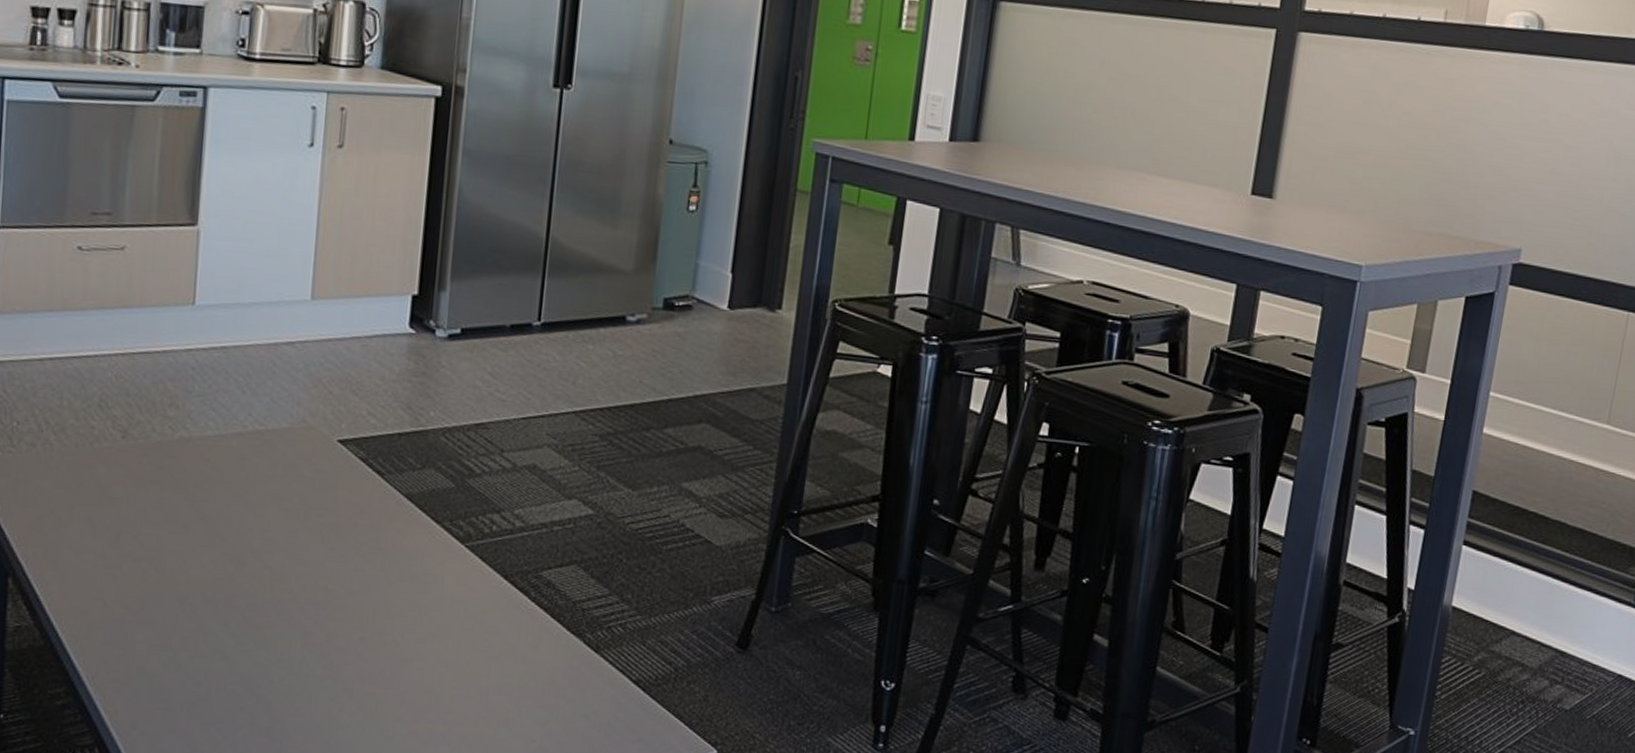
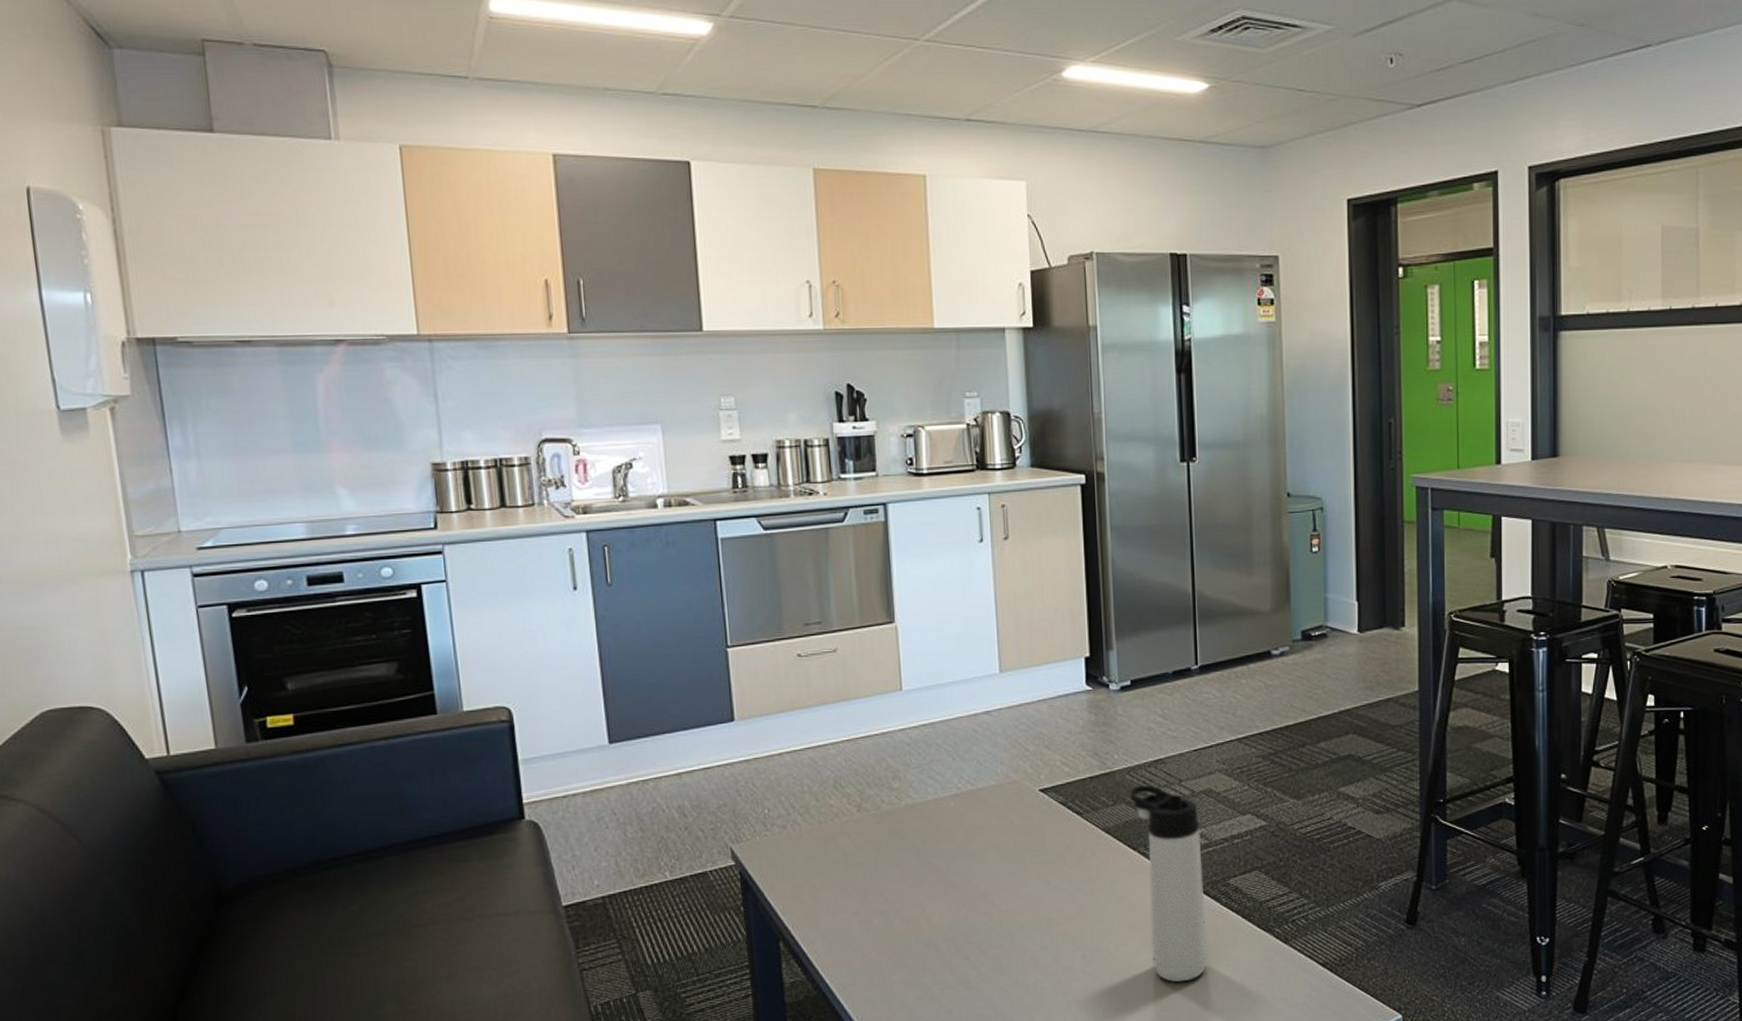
thermos bottle: none [441,450,518,682] -> present [1129,784,1208,983]

